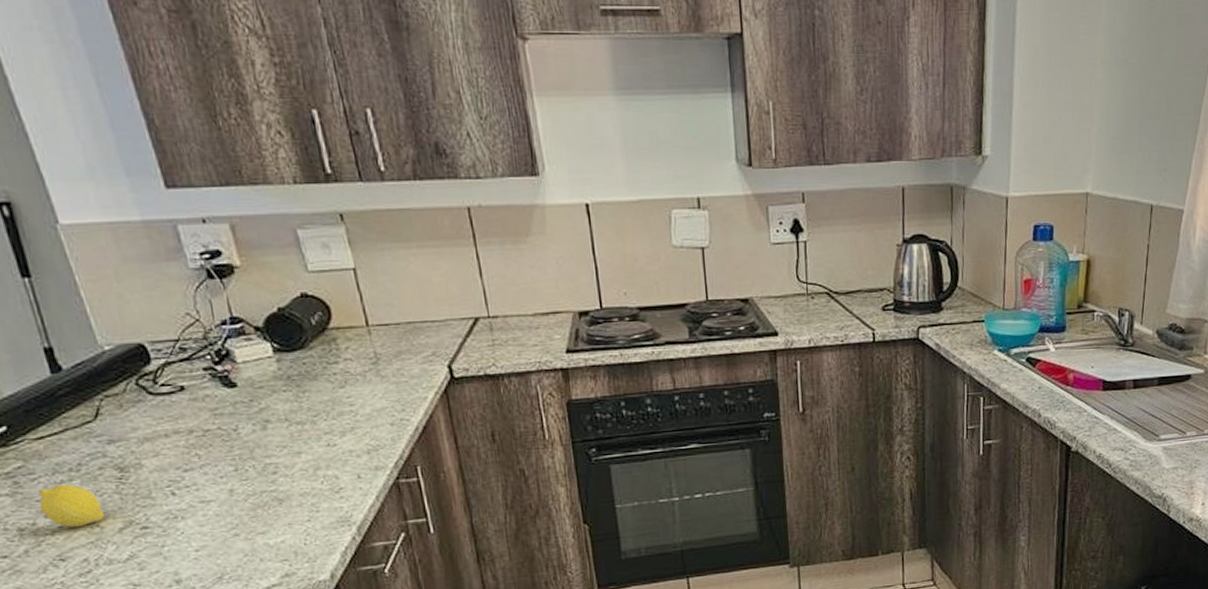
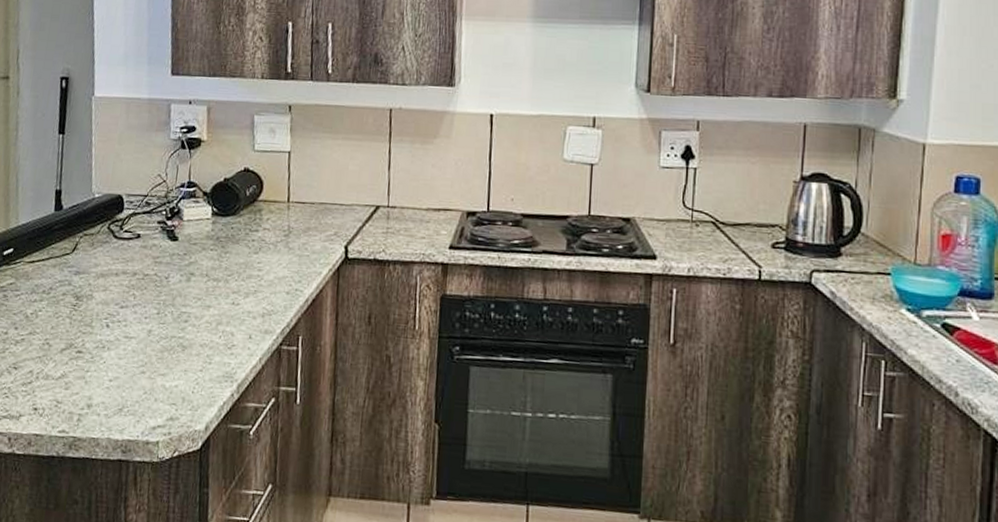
fruit: present [39,484,104,527] -> none [14,302,56,342]

